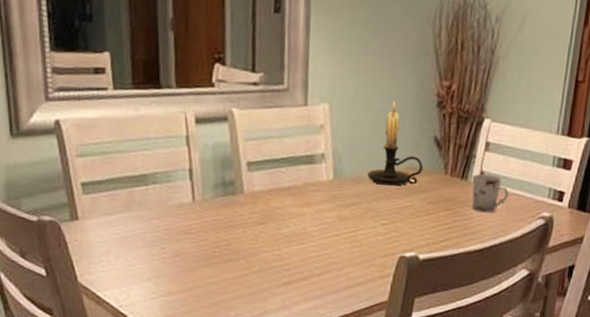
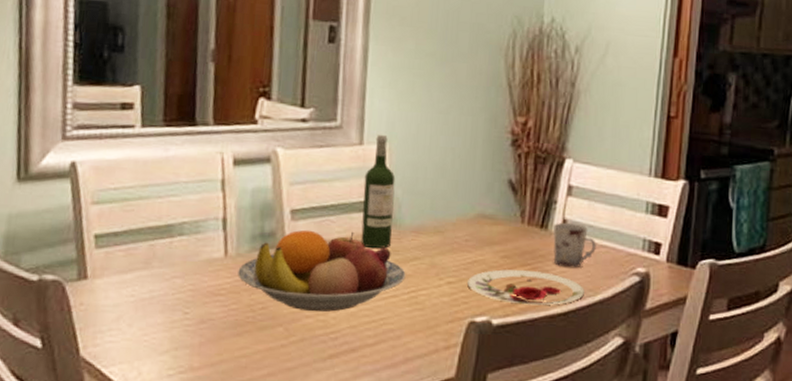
fruit bowl: none [204,179,346,248] -> present [238,229,406,312]
wine bottle: none [307,96,336,196] -> present [360,134,396,249]
candle holder: present [367,100,423,186] -> none [431,139,496,237]
plate: none [398,213,497,244] -> present [468,269,584,306]

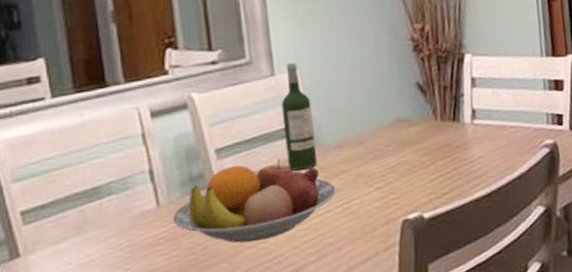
plate: present [468,269,584,306] -> none [395,160,503,196]
cup: present [553,222,596,268] -> none [464,111,506,154]

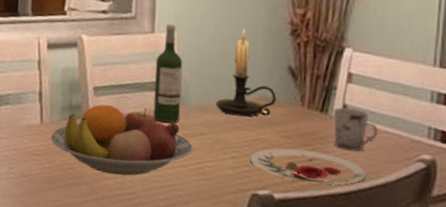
candle holder: none [352,53,411,145] -> present [216,28,277,117]
plate: none [395,160,503,196] -> present [250,148,366,185]
cup: none [464,111,506,154] -> present [333,107,378,152]

